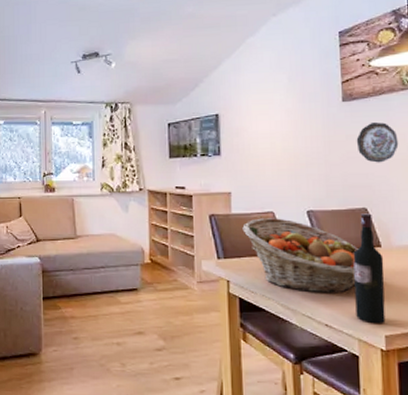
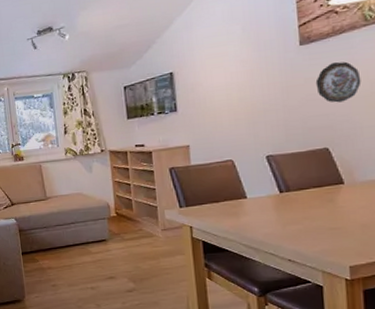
fruit basket: present [242,218,359,293] -> none [202,165,321,232]
wine bottle: present [353,213,386,324] -> none [315,153,350,256]

